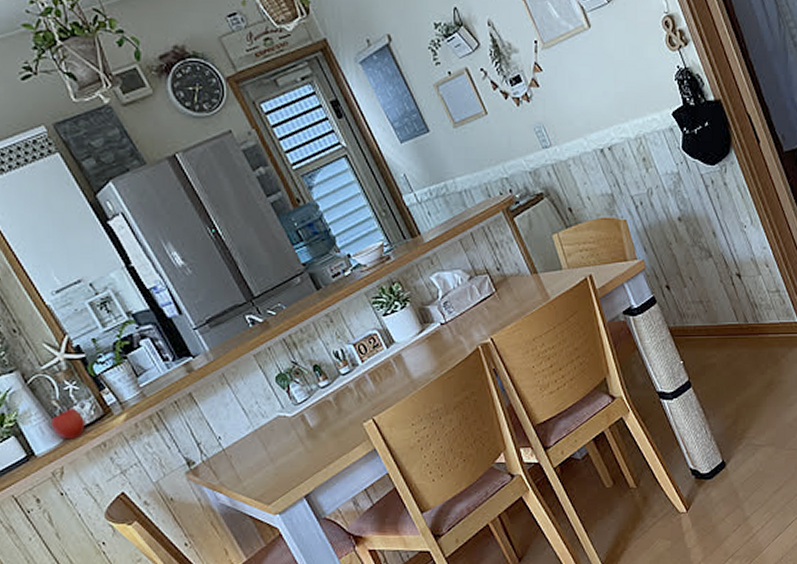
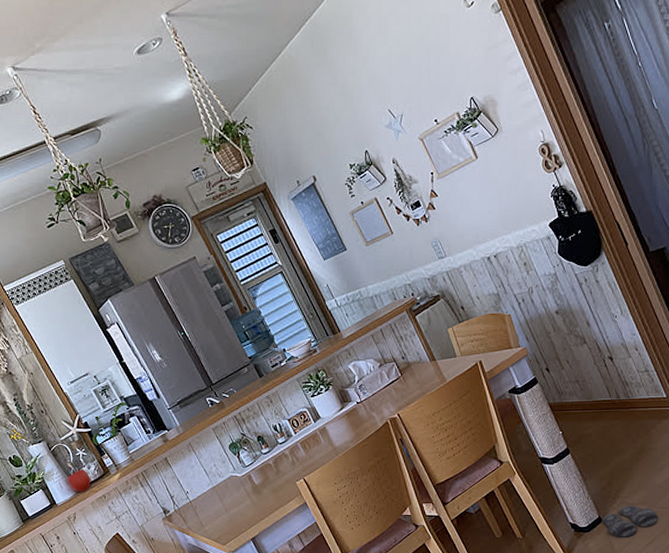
slippers: none [725,447,787,485] -> present [601,505,659,537]

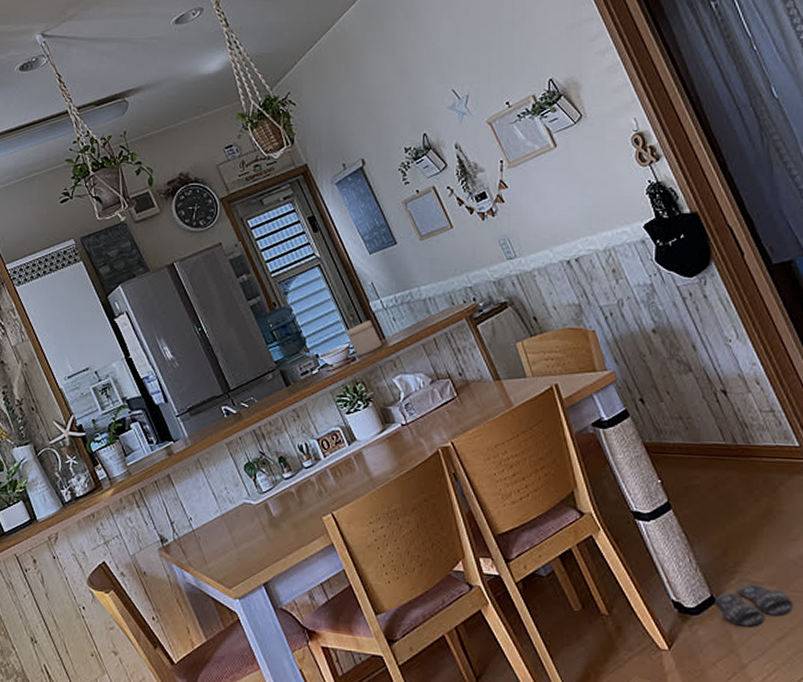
fruit: present [67,468,91,492] -> none [52,479,79,508]
jar: none [307,317,338,348] -> present [346,320,382,356]

